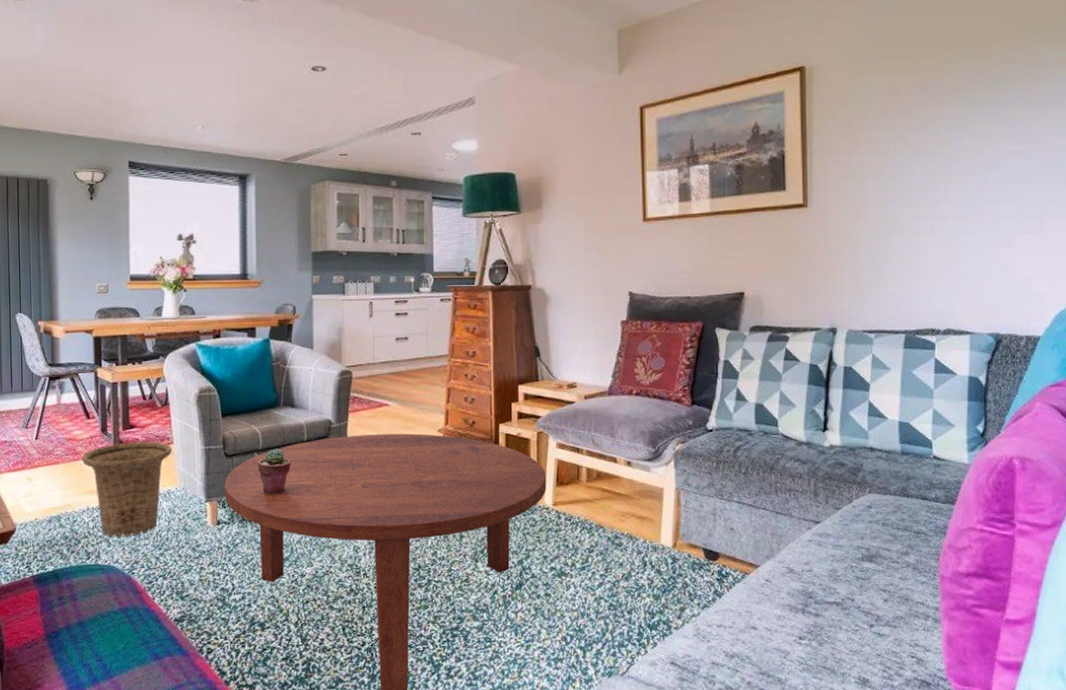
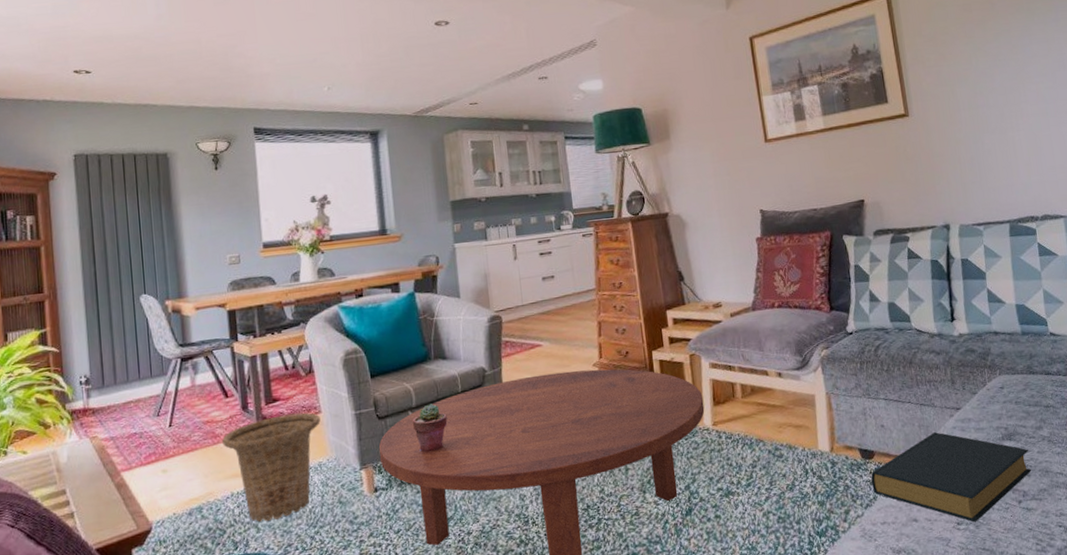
hardback book: none [713,543,890,639] -> present [871,432,1032,522]

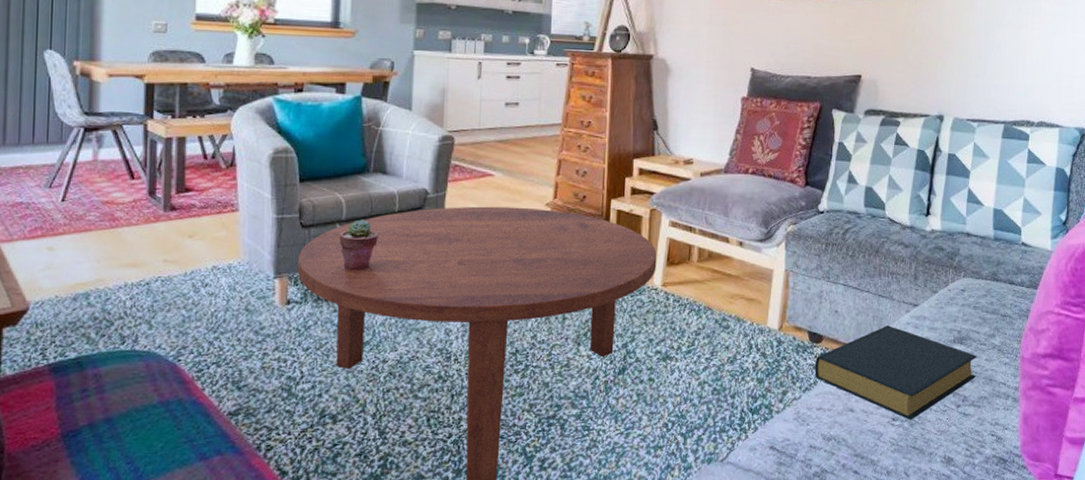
basket: present [222,412,320,522] -> none [121,207,236,320]

